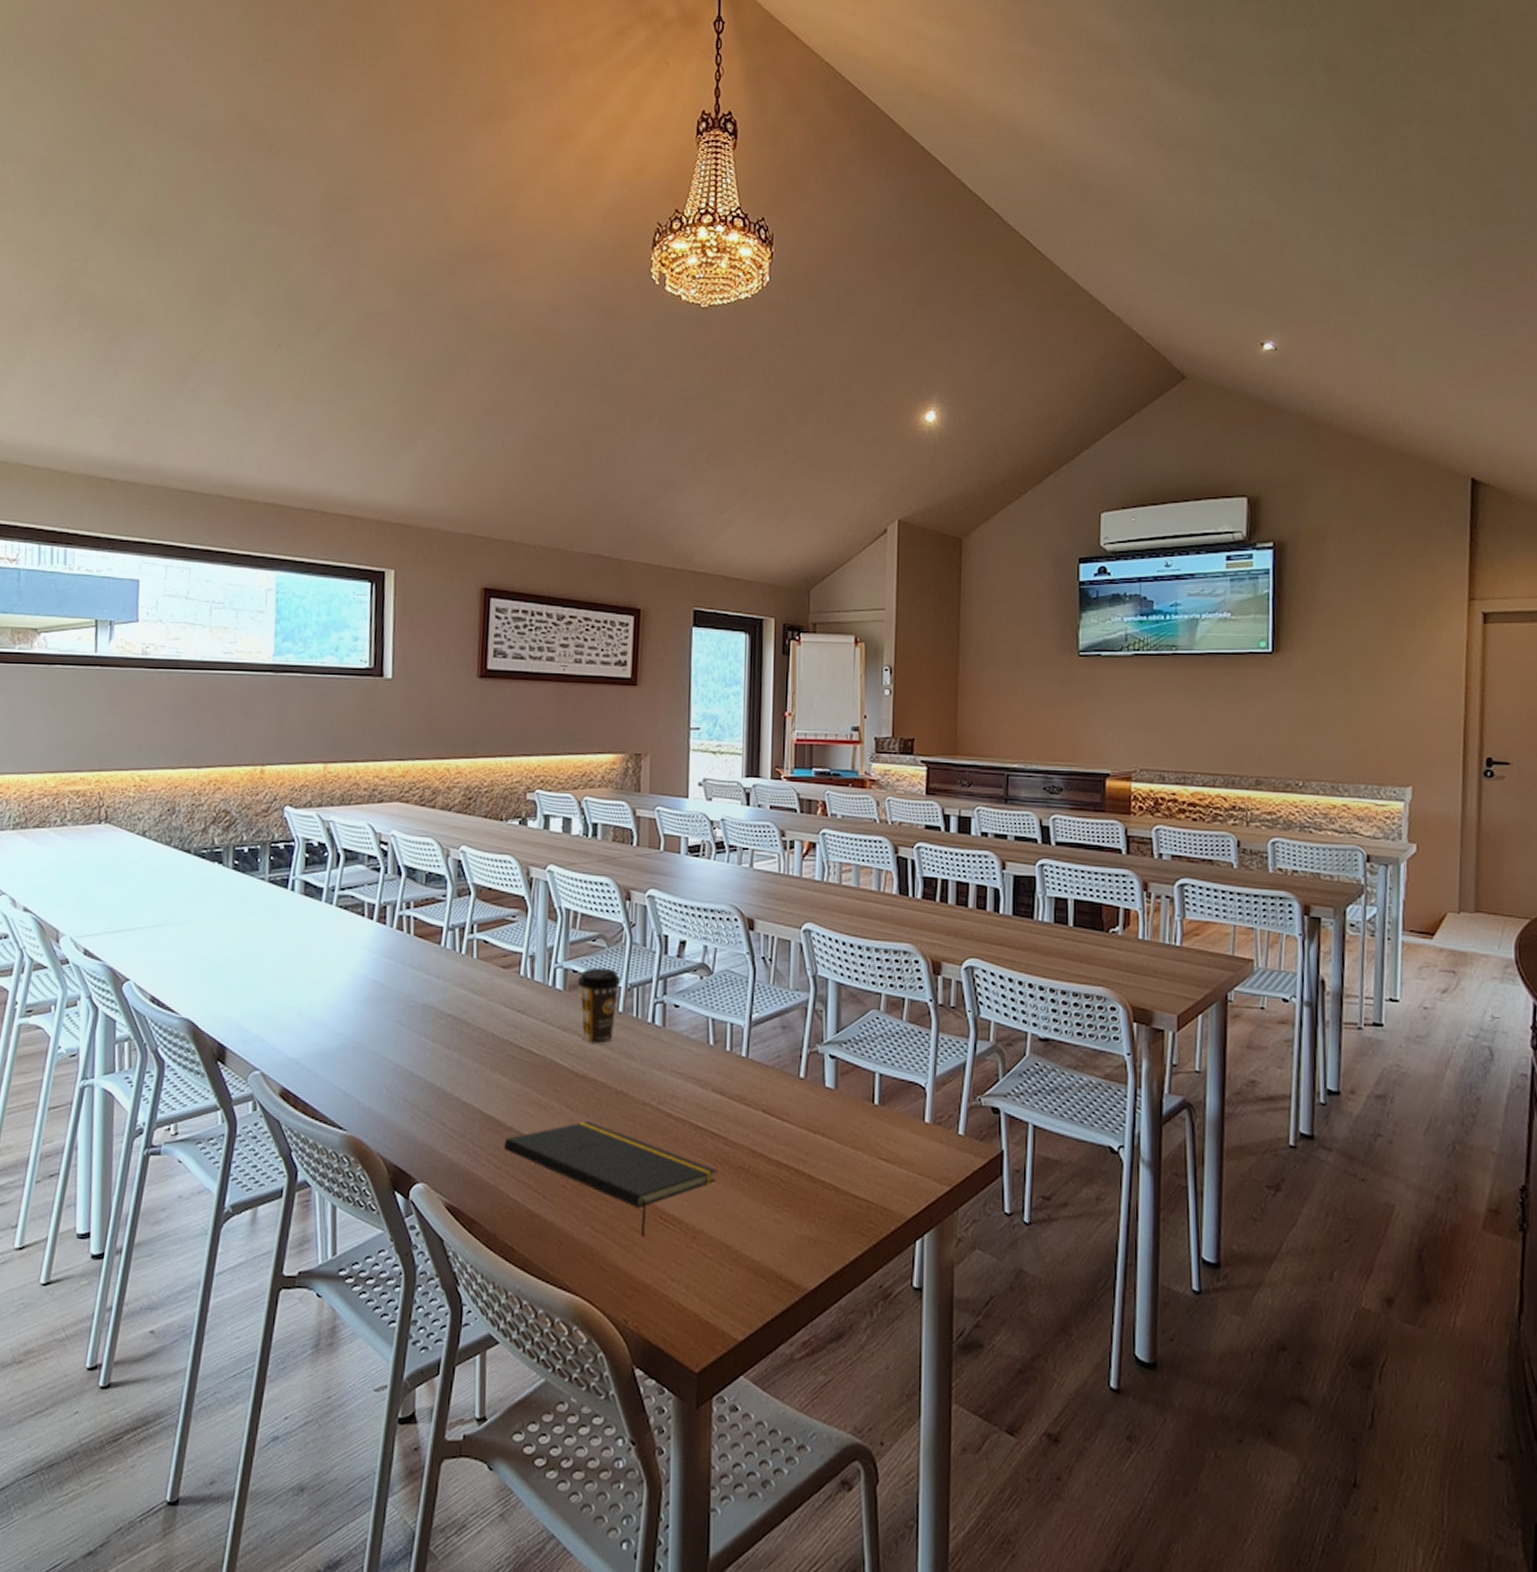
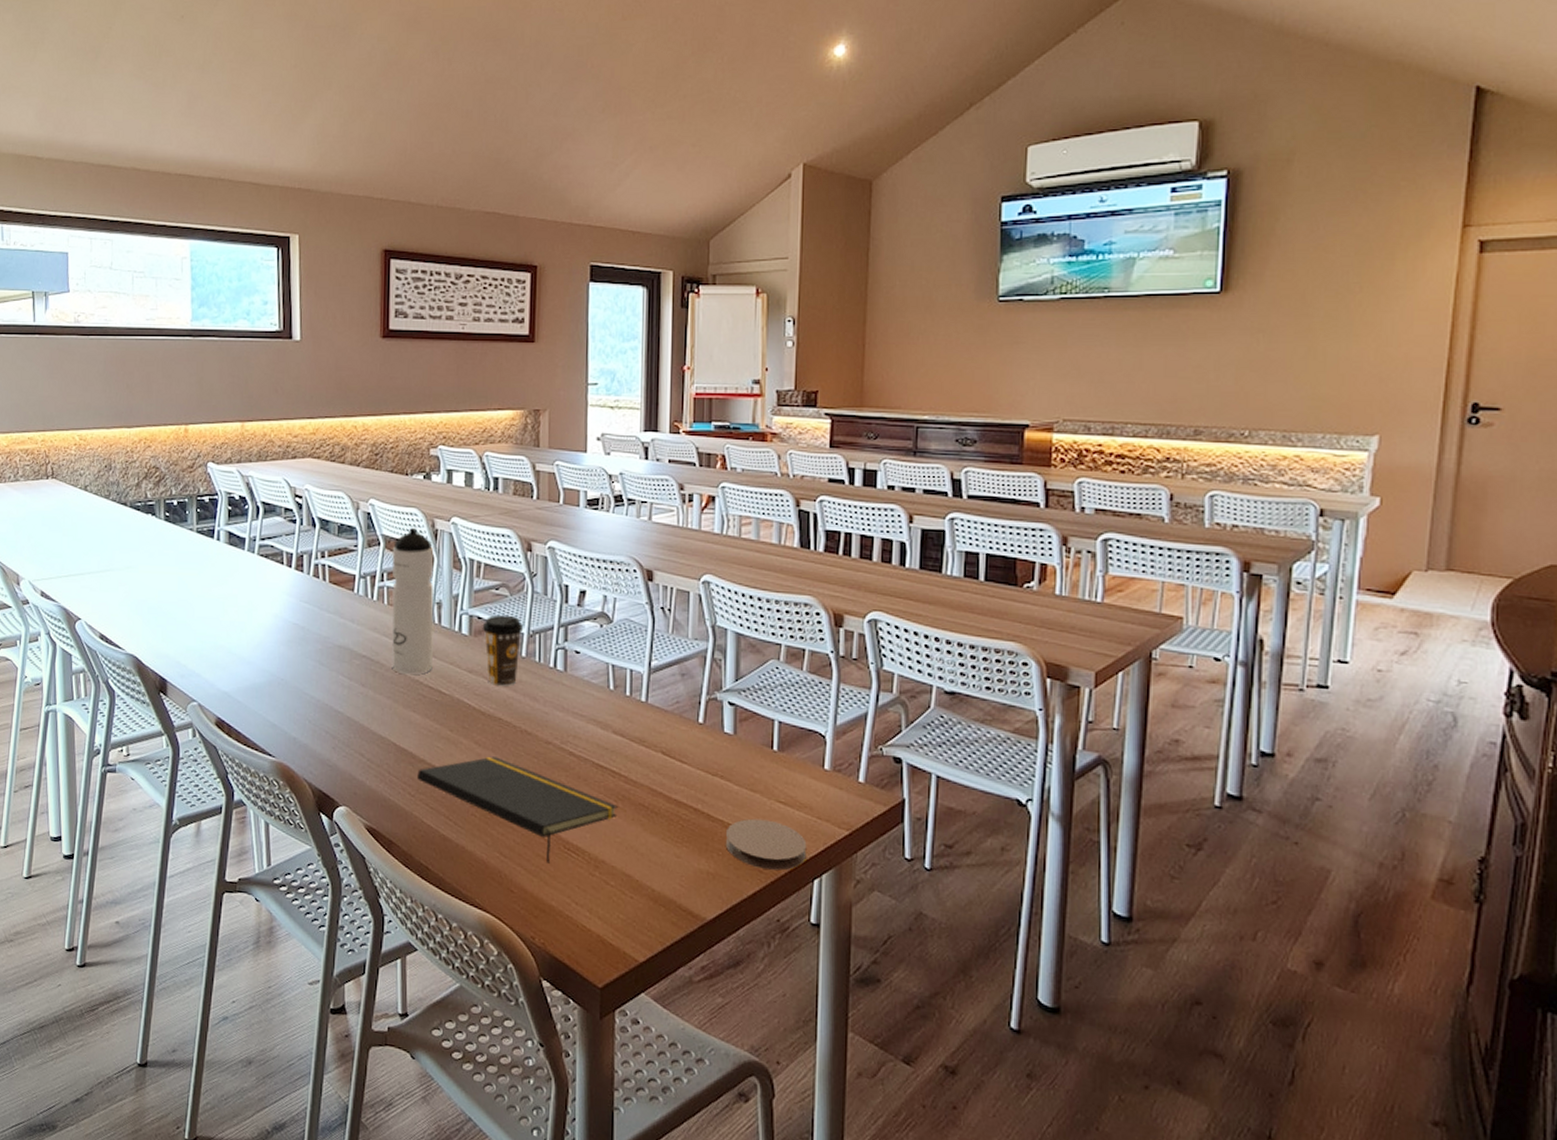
water bottle: none [479,875,528,1035] -> present [392,527,434,675]
coaster: none [826,1177,909,1232] -> present [725,818,807,871]

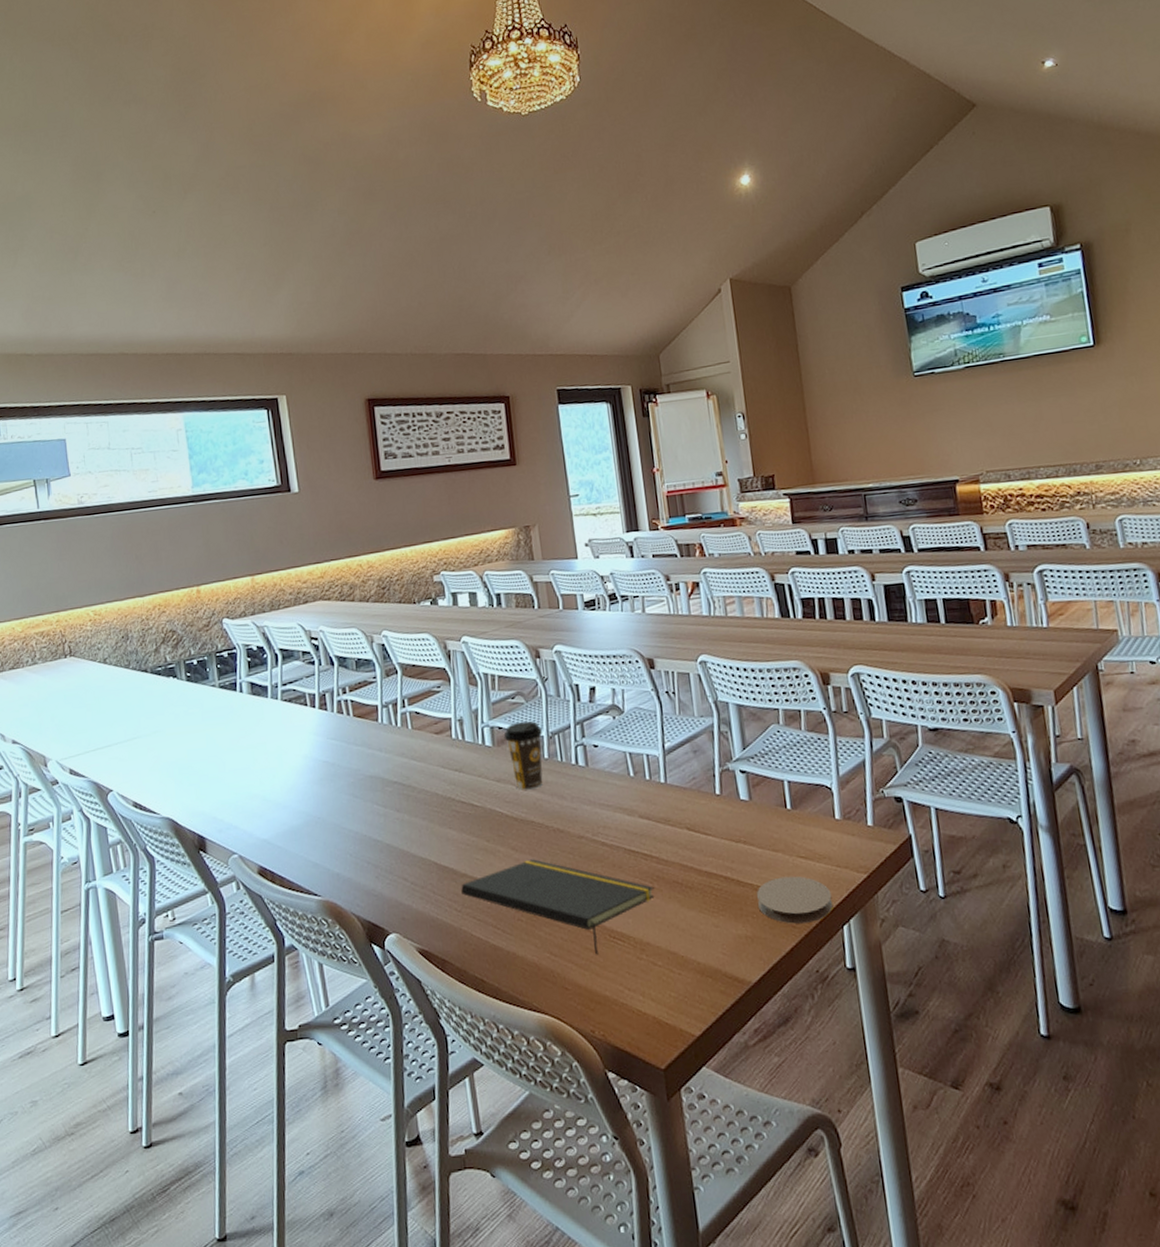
water bottle: present [392,527,434,675] -> none [409,651,462,794]

